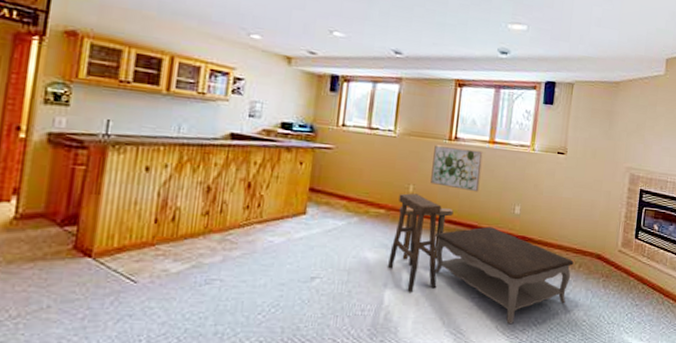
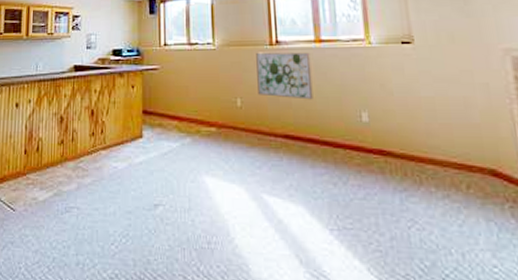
stool: present [387,193,442,292] -> none [227,108,285,222]
stool: present [399,206,454,260] -> none [230,120,289,183]
coffee table: present [434,226,574,323] -> none [273,140,460,266]

